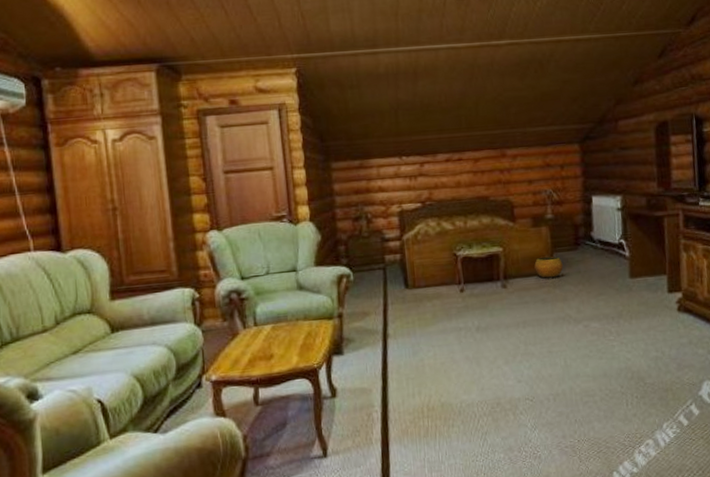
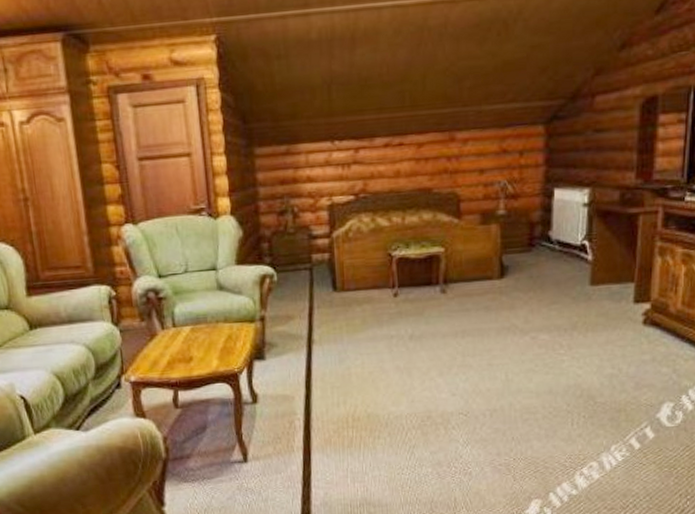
clay pot: present [534,256,563,279] -> none [479,258,513,284]

